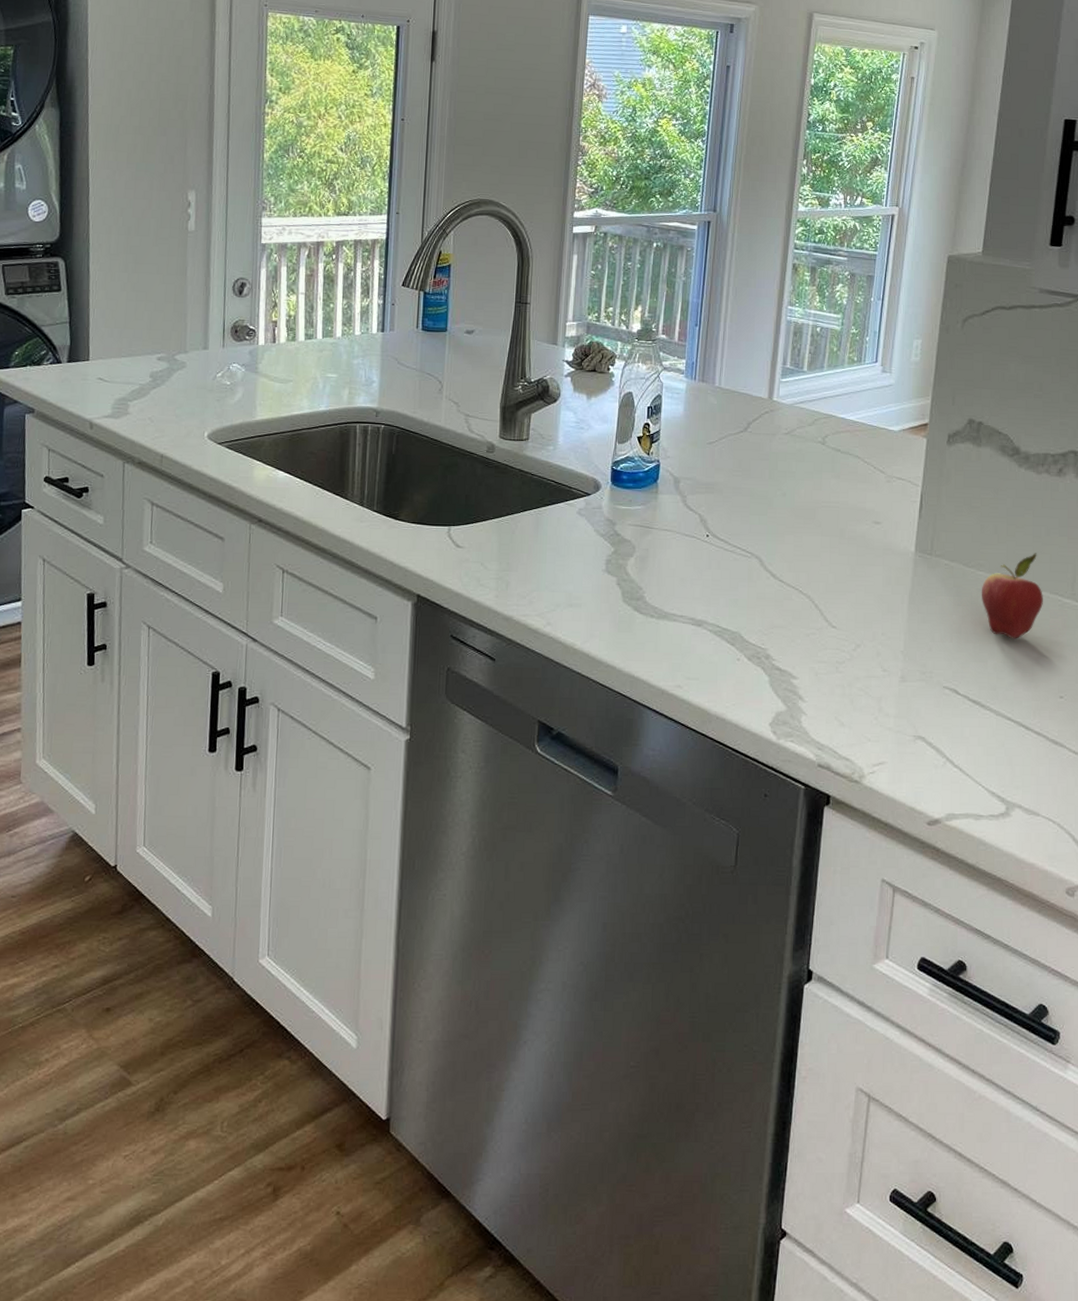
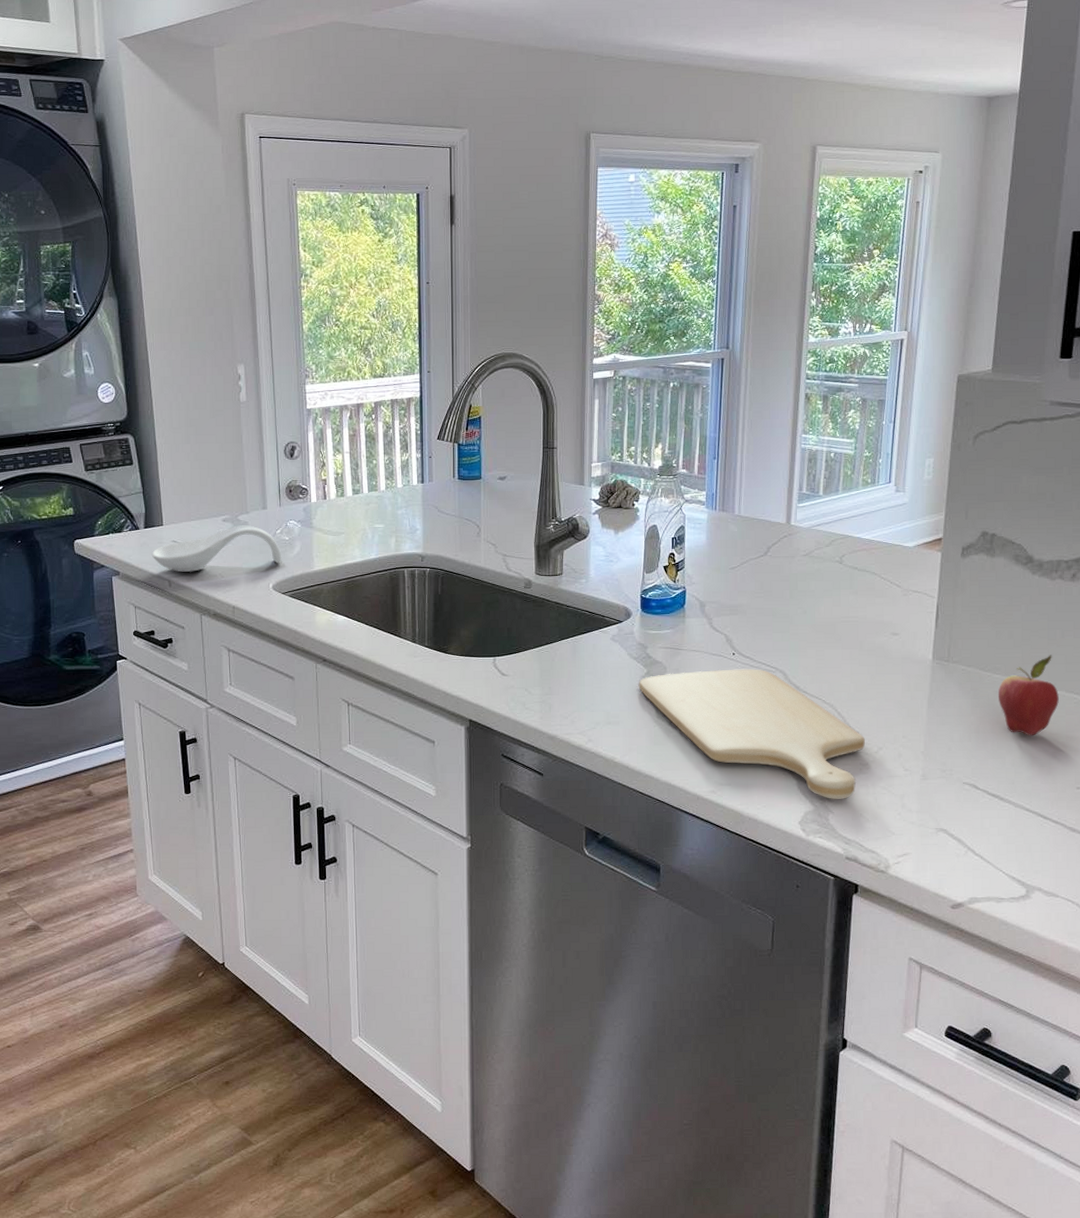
spoon rest: none [73,366,221,414] -> present [151,525,282,572]
chopping board: none [604,552,842,701] -> present [638,669,865,800]

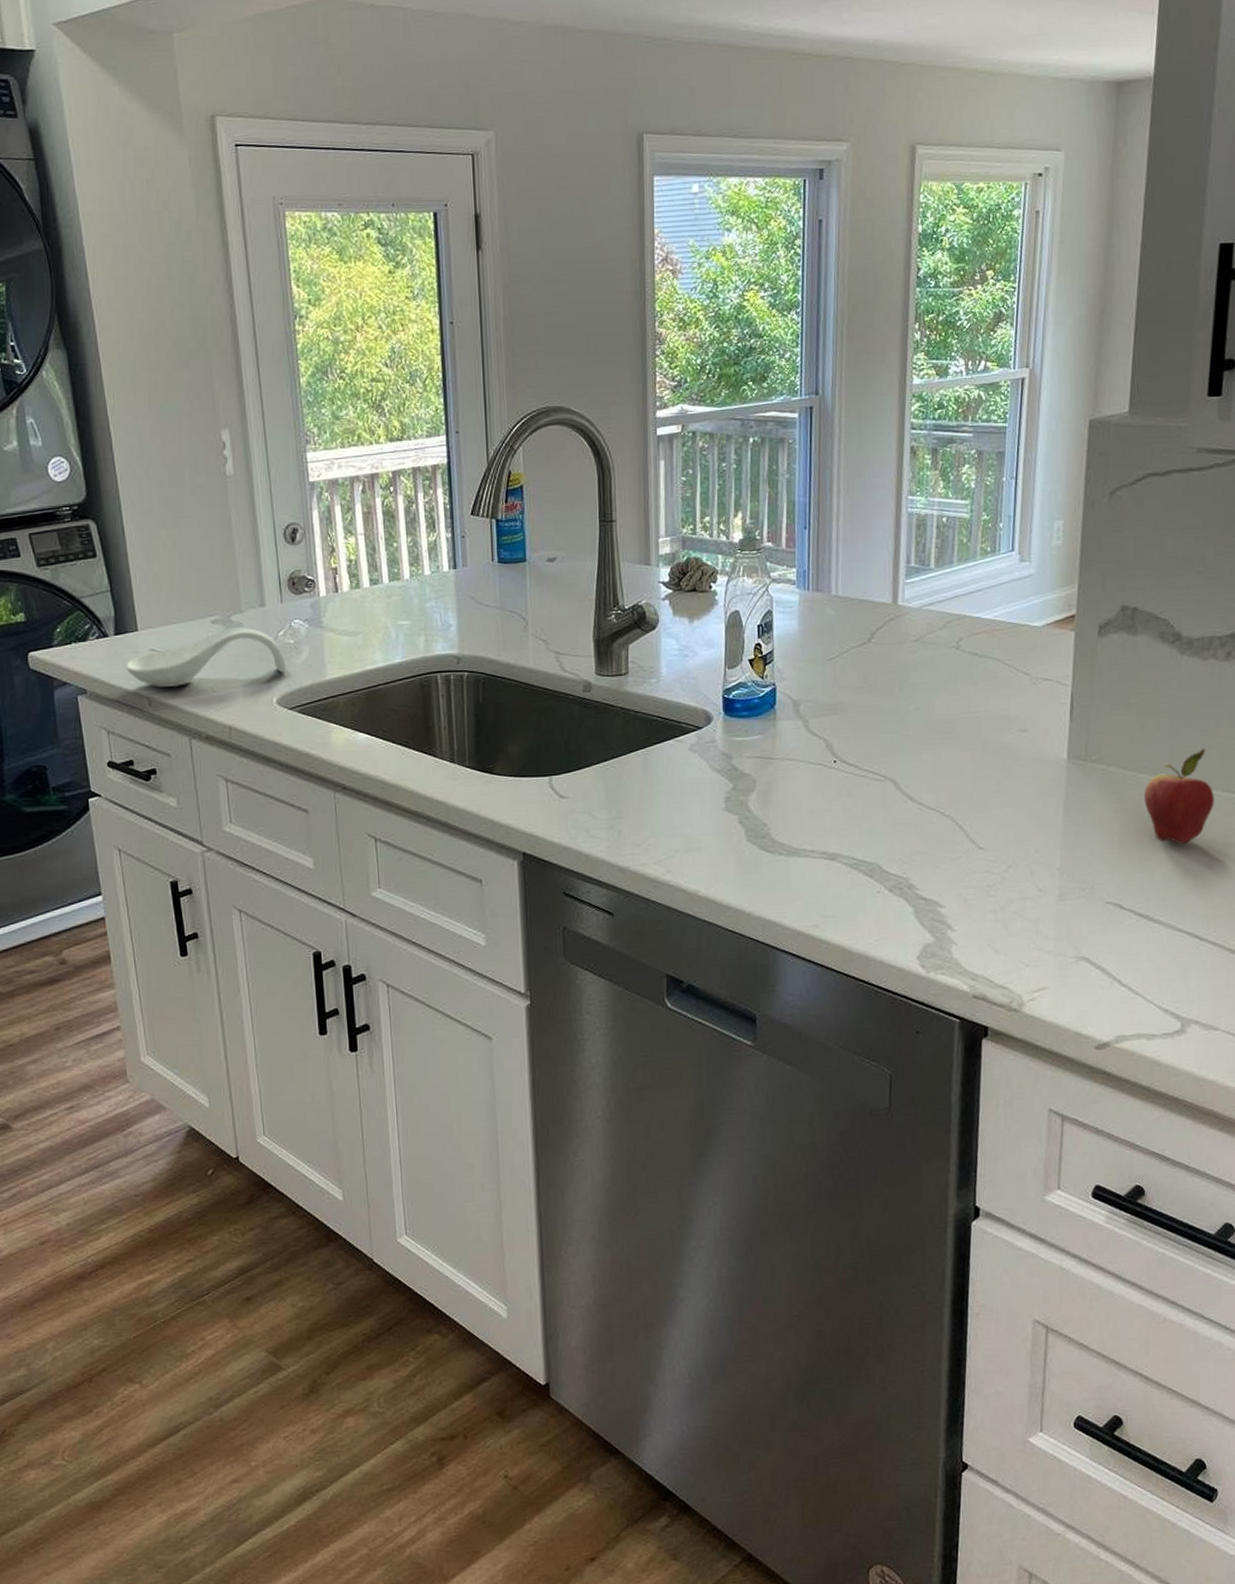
chopping board: present [638,669,865,800] -> none [723,778,992,929]

